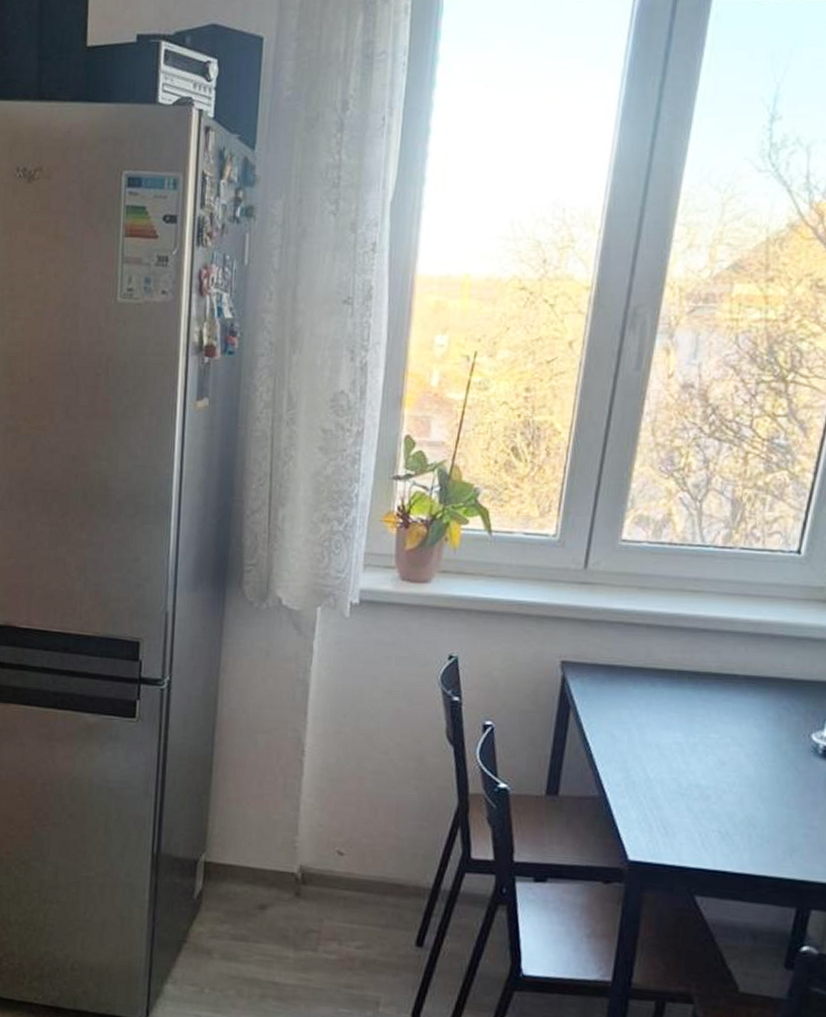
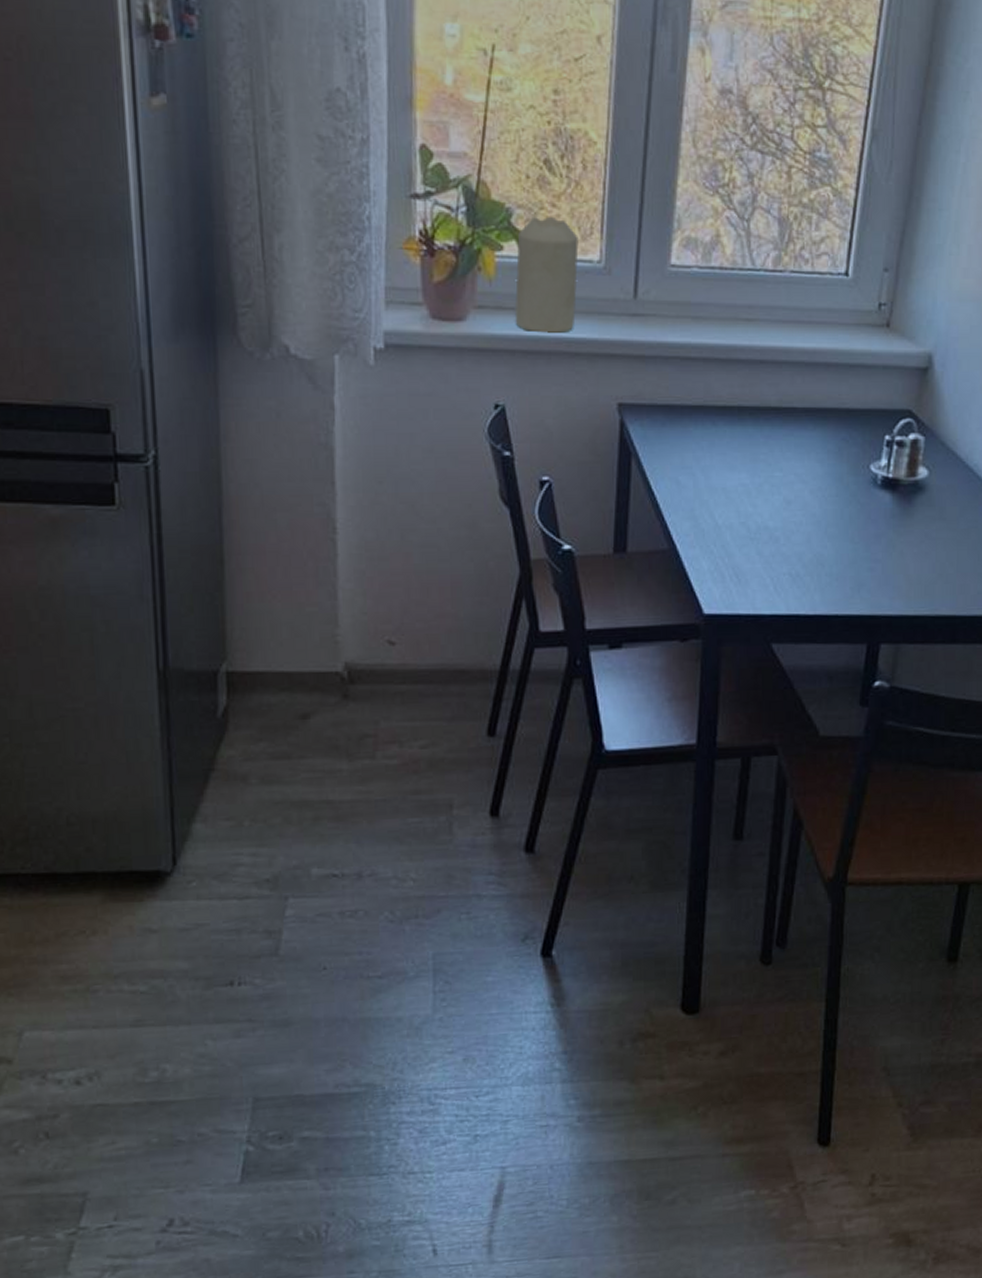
candle: none [474,495,537,597] -> present [515,216,579,333]

